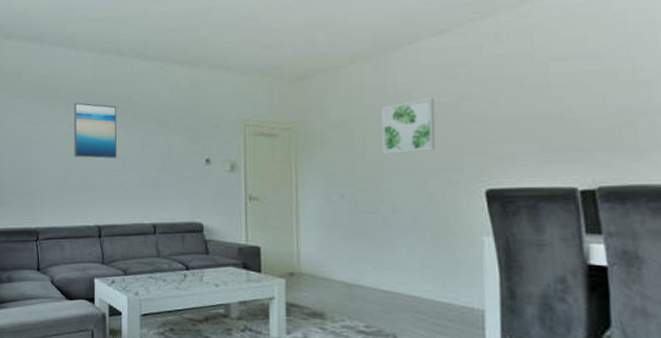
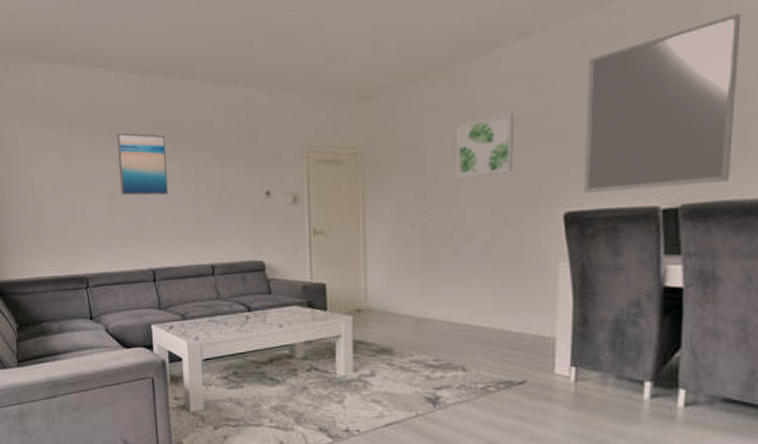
home mirror: none [500,19,643,172] -> present [583,13,742,193]

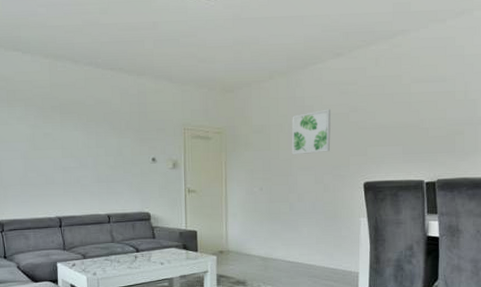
wall art: present [117,133,168,196] -> none [31,105,74,157]
home mirror: present [583,13,742,193] -> none [376,53,471,169]

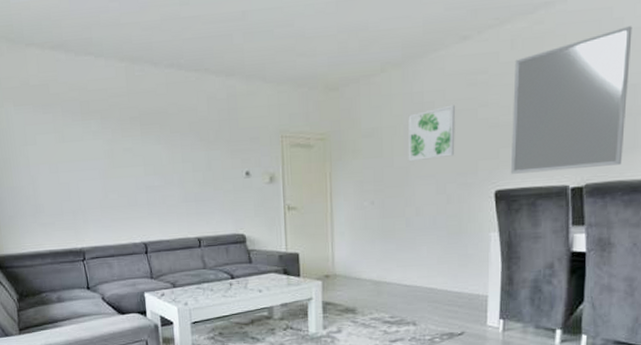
home mirror: none [376,53,471,169] -> present [510,26,633,174]

